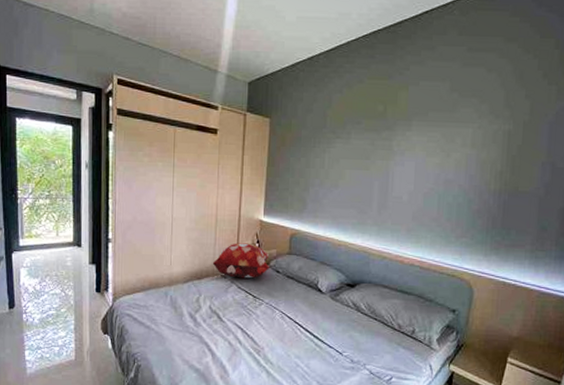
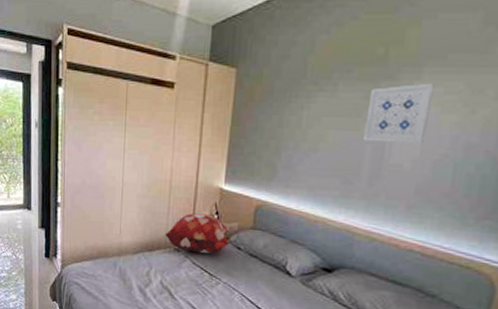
wall art: none [372,133,421,180] -> present [364,82,435,144]

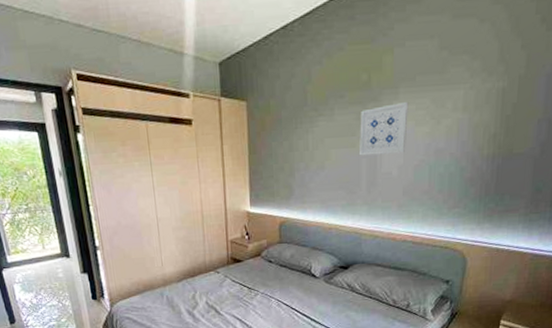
decorative pillow: present [164,213,230,254] -> none [203,236,262,272]

